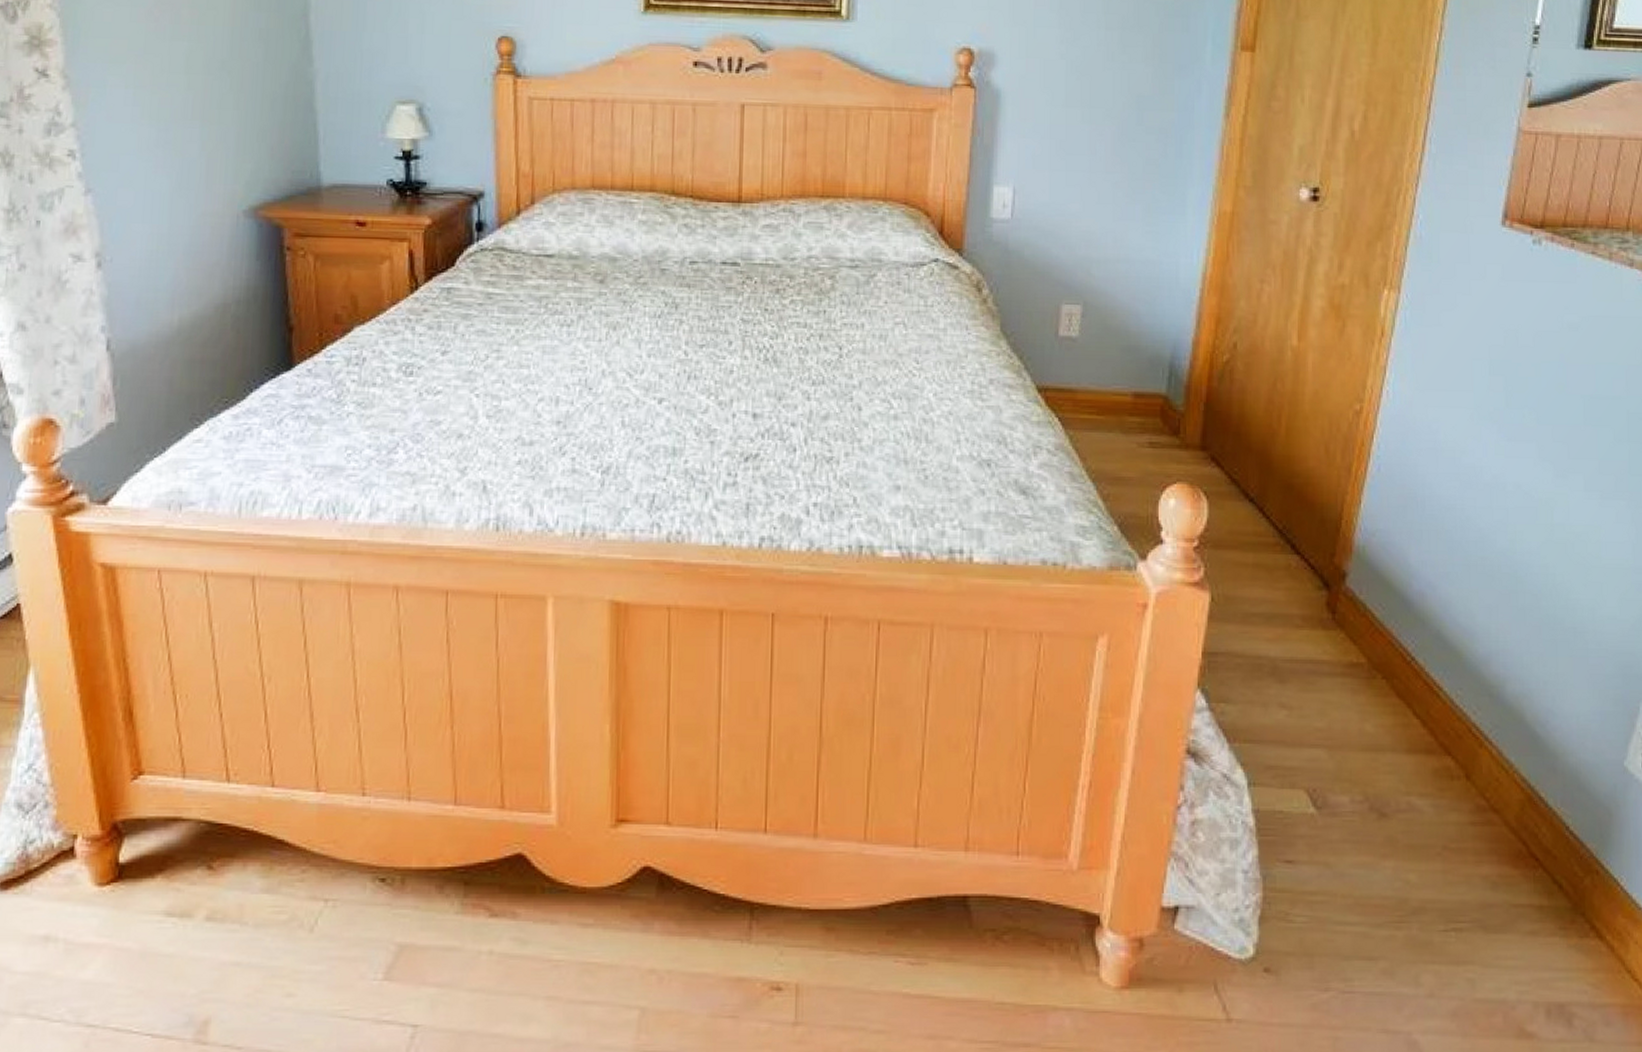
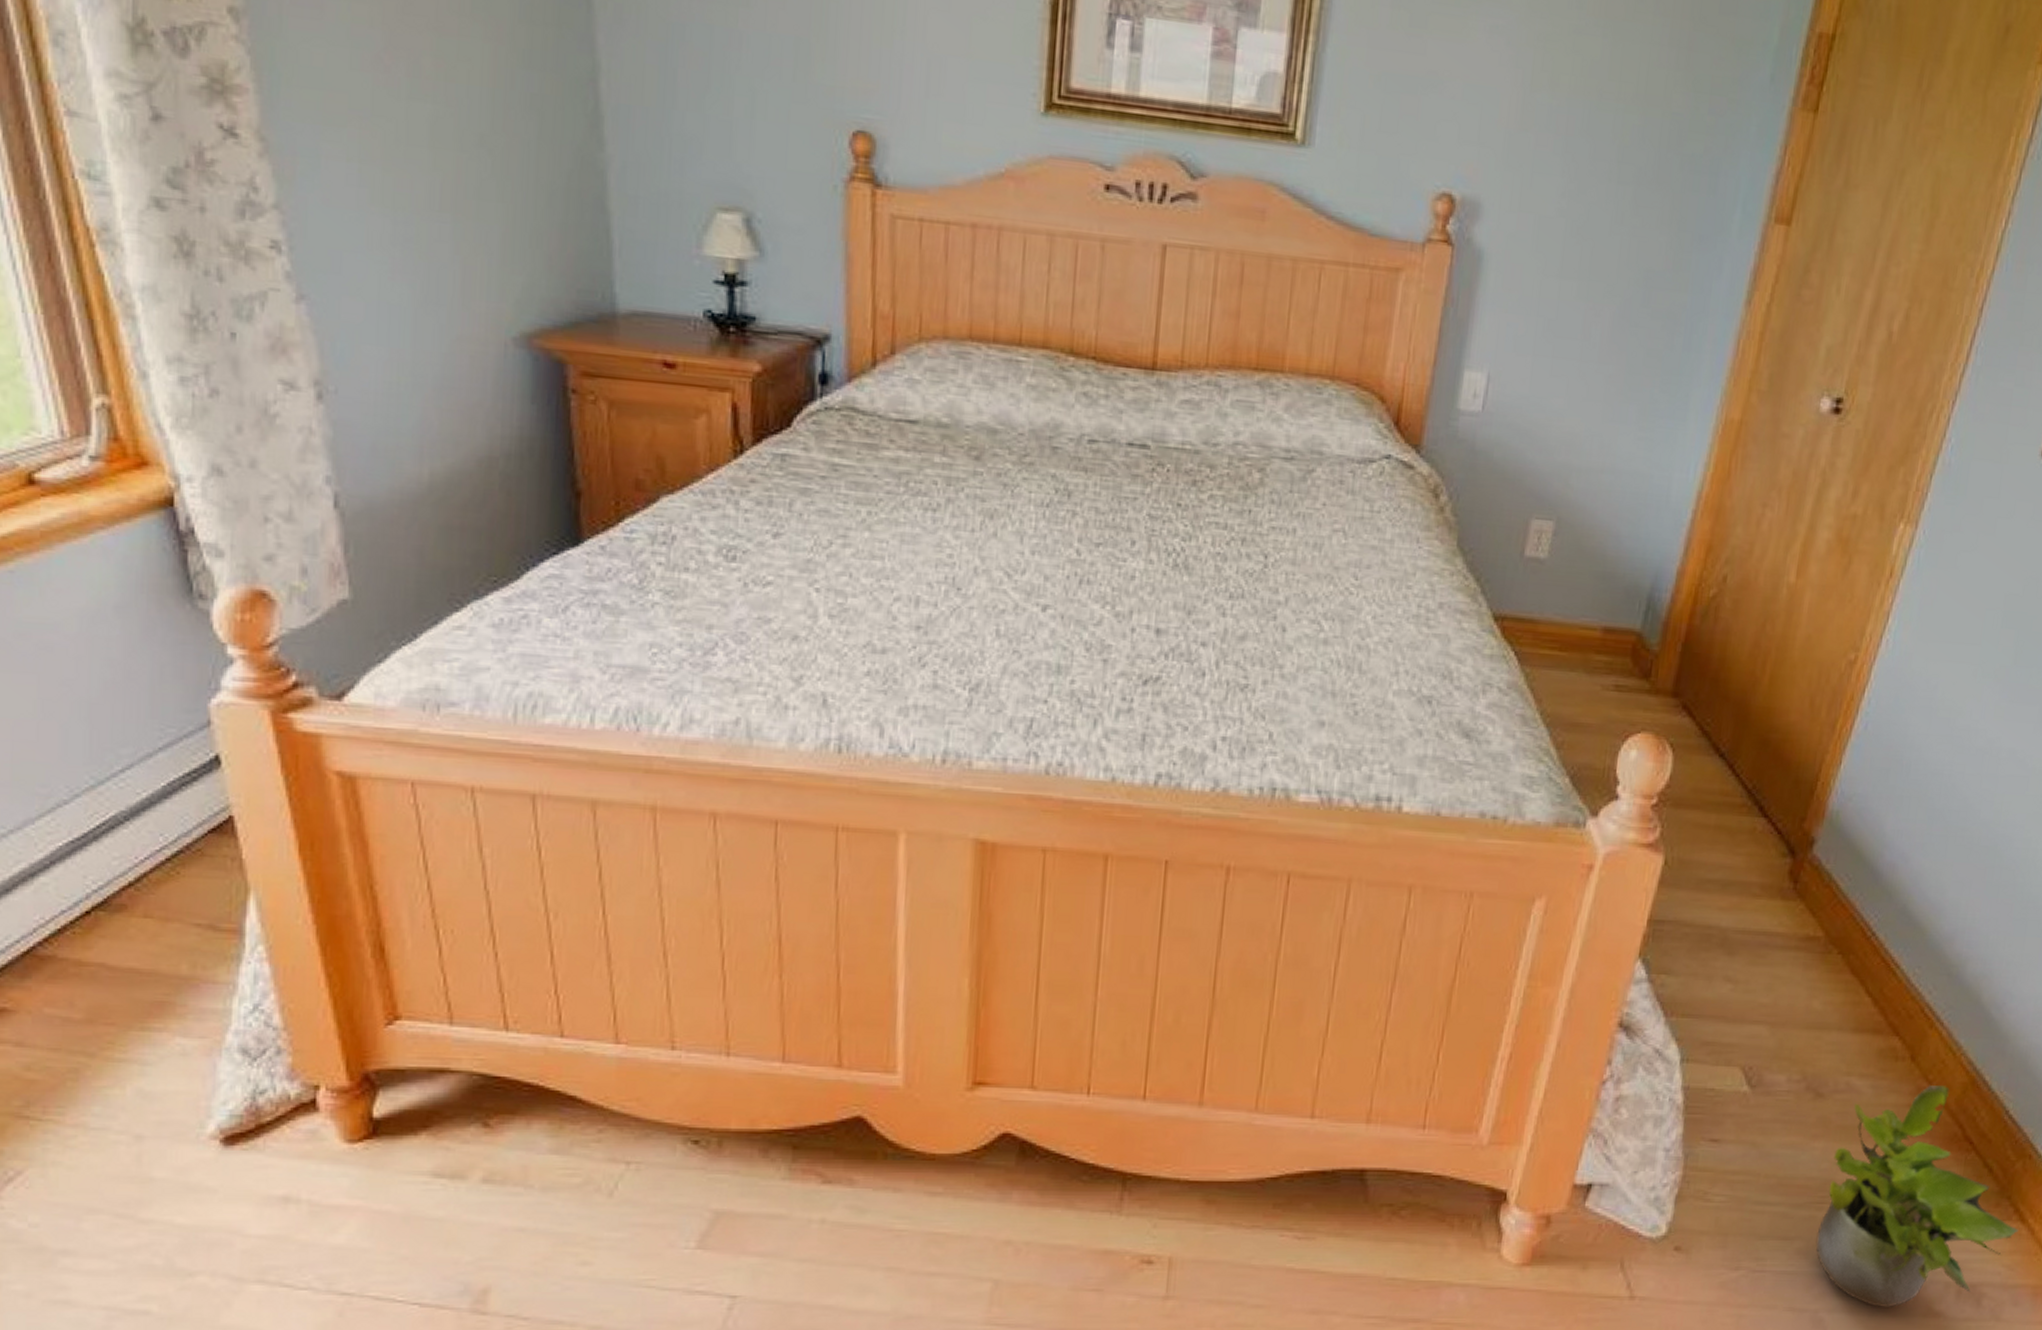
potted plant: none [1399,803,1598,1028] -> present [1815,1086,2019,1307]

